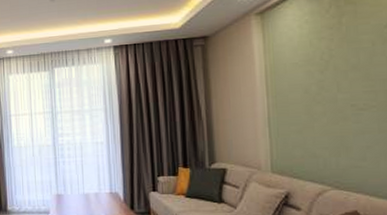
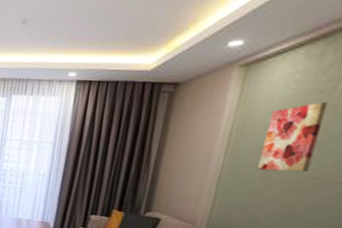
wall art: none [295,36,344,106] -> present [257,102,329,173]

